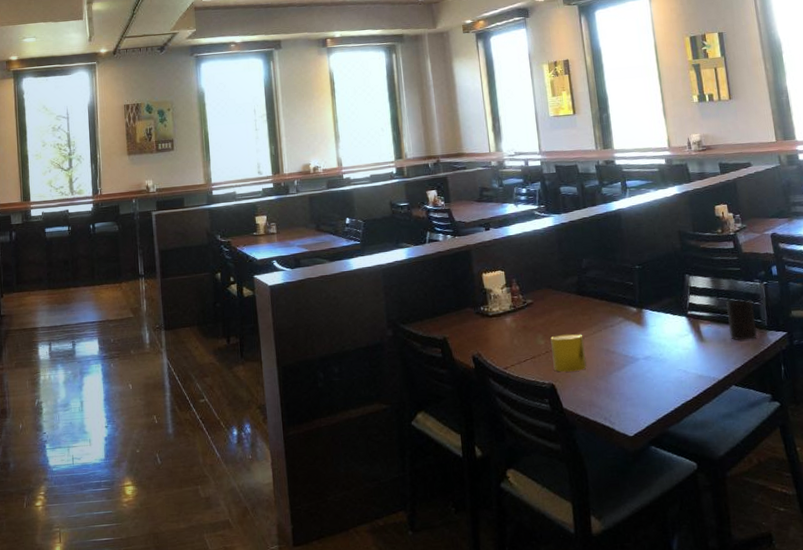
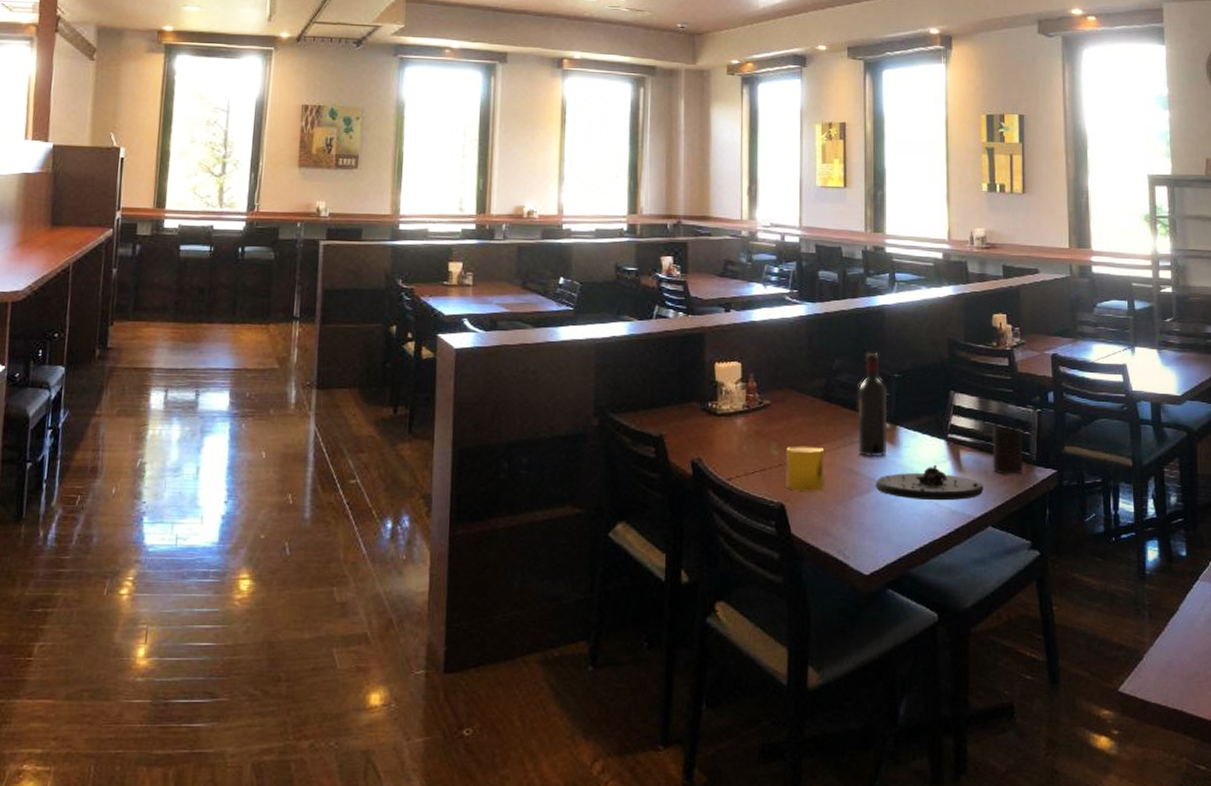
wine bottle: none [606,249,638,338] -> present [859,352,888,458]
plate: none [630,338,724,369] -> present [876,464,983,501]

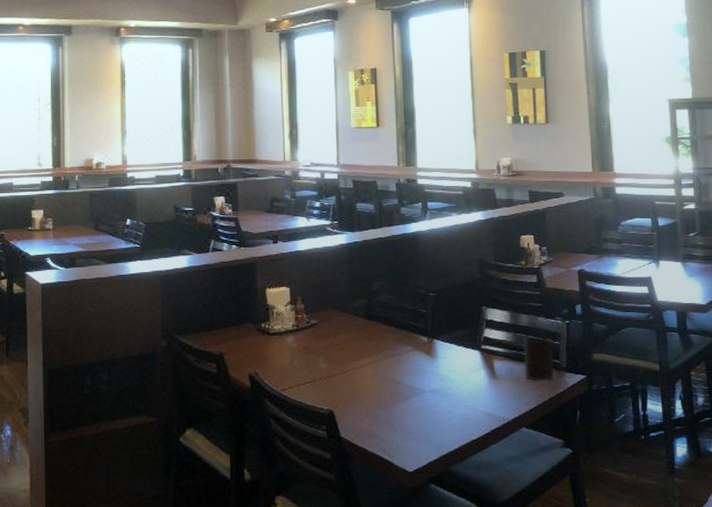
cup: present [786,445,825,491] -> none [333,359,369,399]
wine bottle: present [859,352,888,458] -> none [397,274,426,368]
plate: present [876,464,983,501] -> none [416,373,516,405]

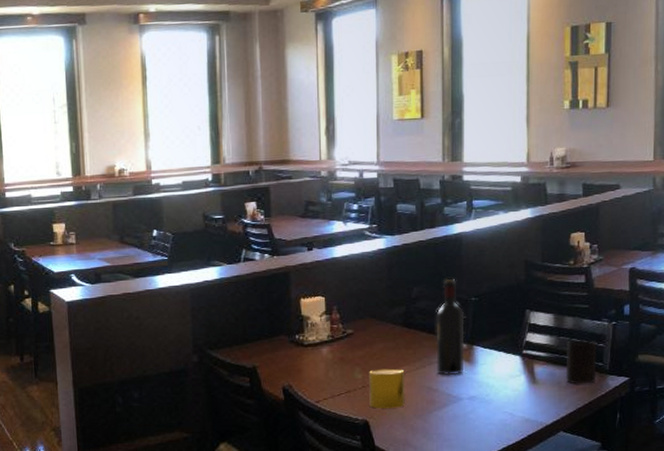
cup: none [333,359,369,399] -> present [369,368,405,409]
wine bottle: none [397,274,426,368] -> present [437,278,465,376]

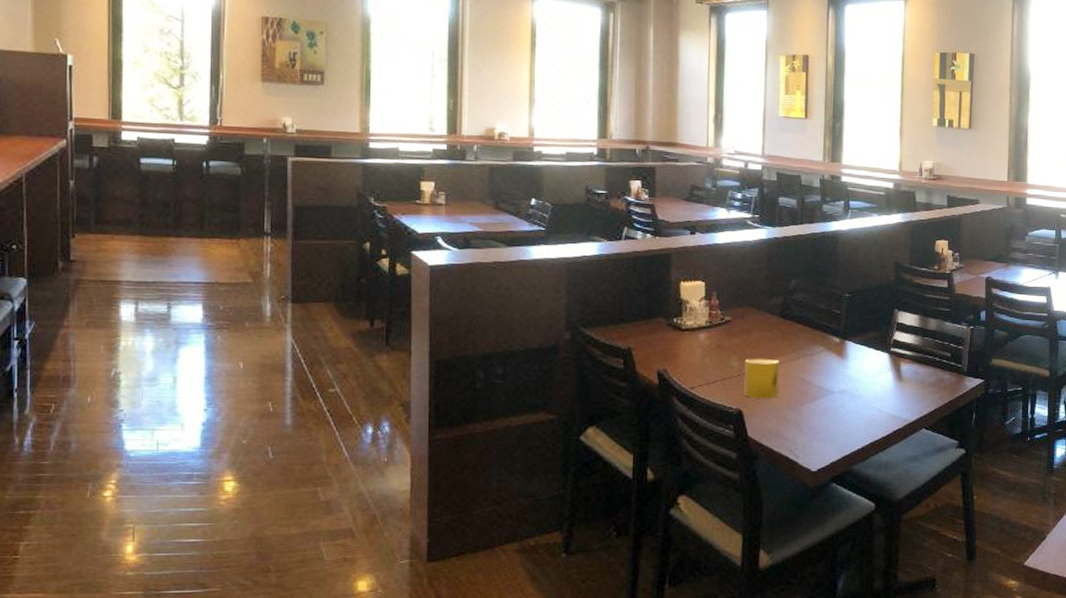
wine bottle: present [437,278,465,376] -> none [811,273,839,369]
cup: present [565,340,596,384] -> none [928,341,956,384]

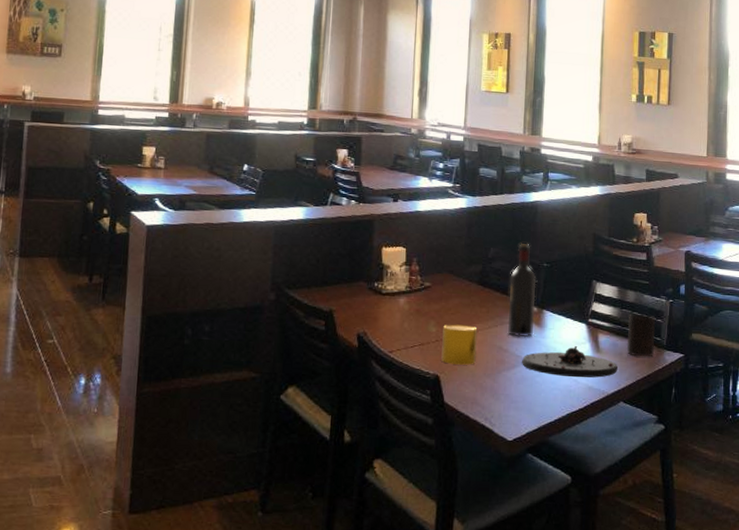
wine bottle: none [811,273,839,369] -> present [508,242,537,338]
plate: none [825,375,919,407] -> present [522,345,618,378]
cup: none [928,341,956,384] -> present [626,314,655,358]

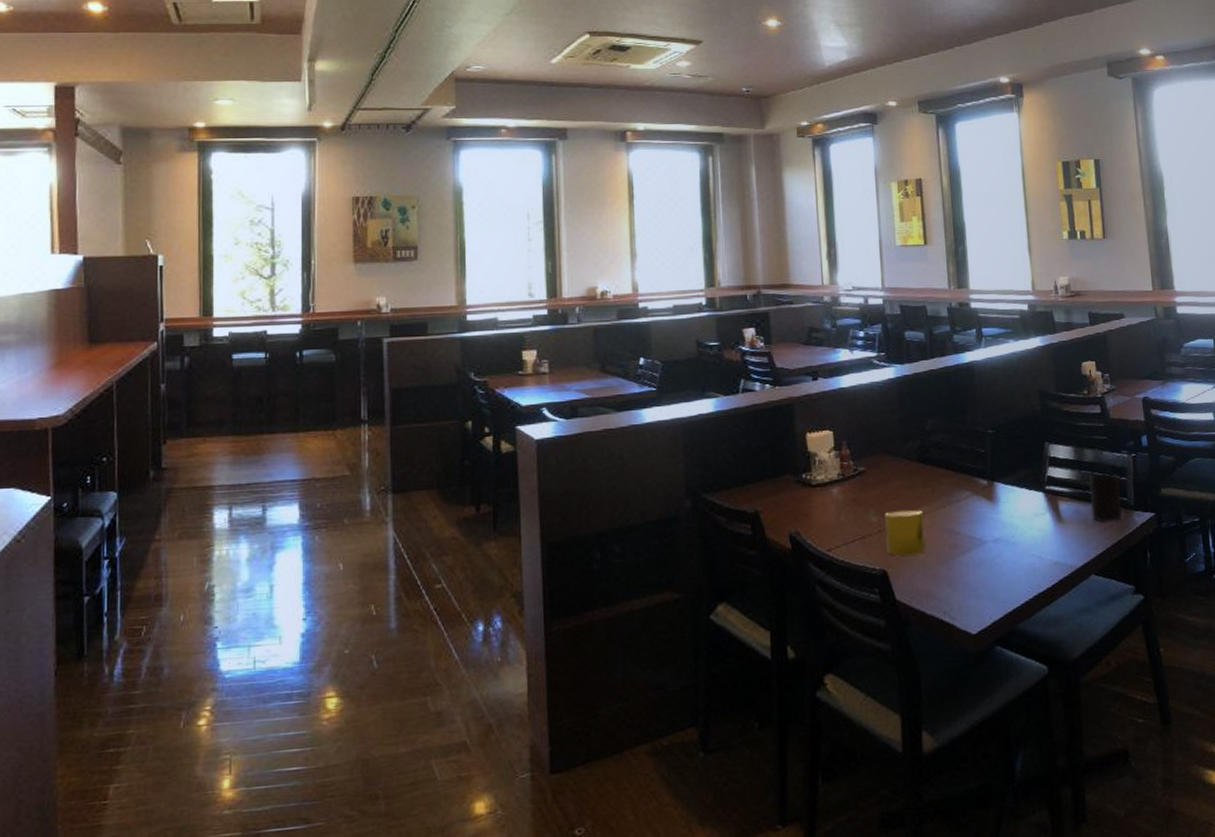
wine bottle: present [508,242,537,338] -> none [953,409,987,516]
plate: present [522,345,618,378] -> none [977,517,1084,554]

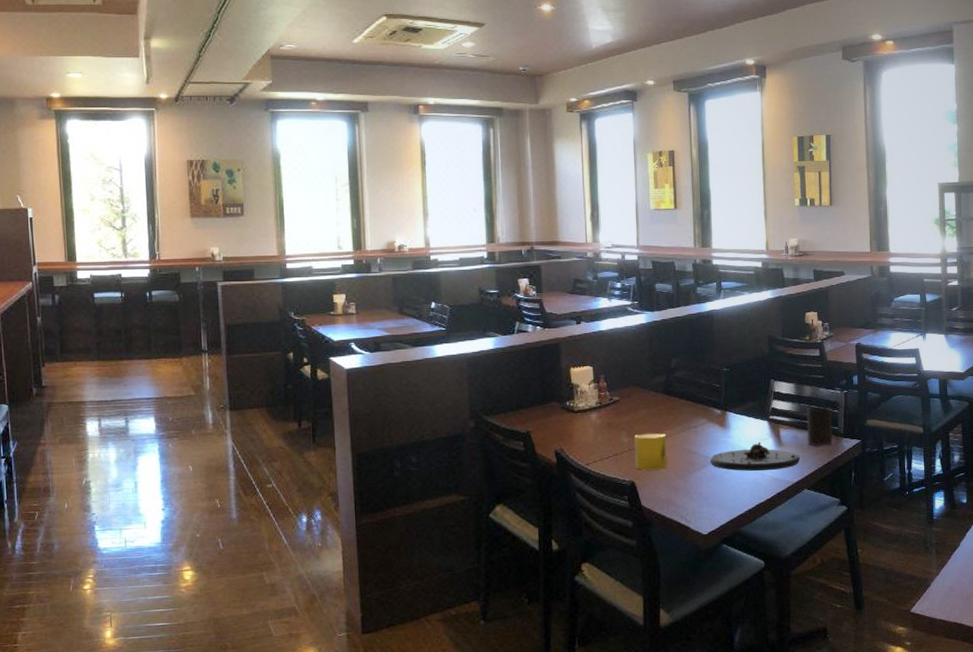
plate: none [977,517,1084,554] -> present [710,441,800,471]

